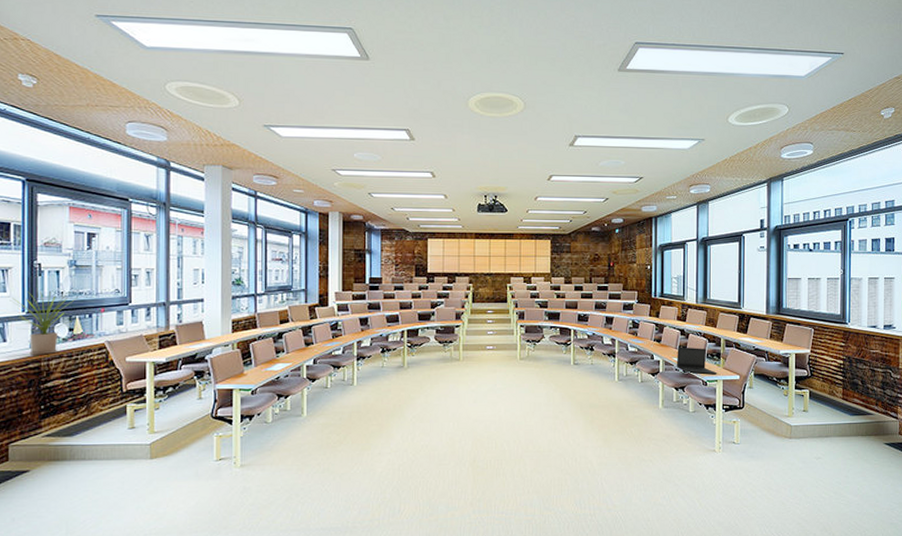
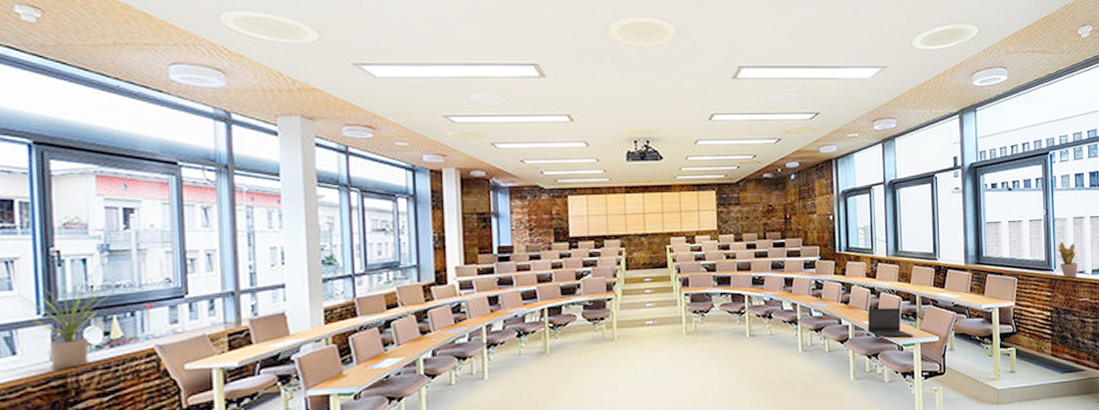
potted plant: none [851,298,873,331] -> present [1056,241,1080,278]

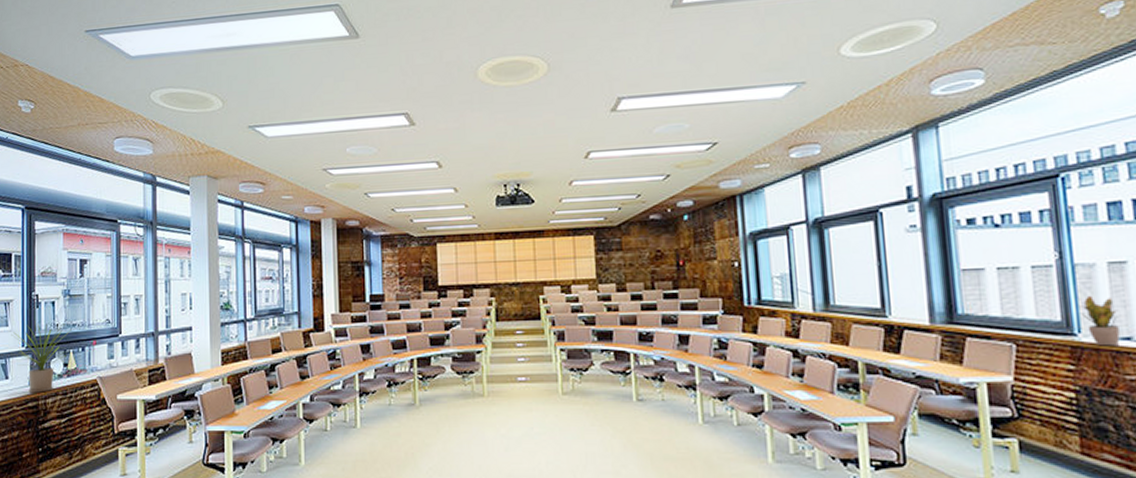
laptop: present [867,307,914,338] -> none [789,374,857,415]

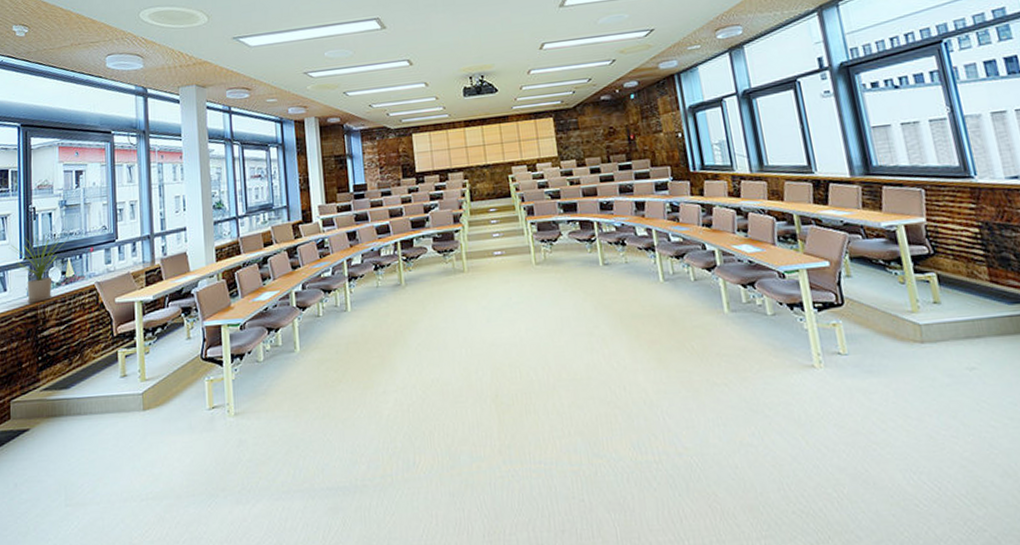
potted plant: present [1079,295,1124,346] -> none [972,142,1010,186]

